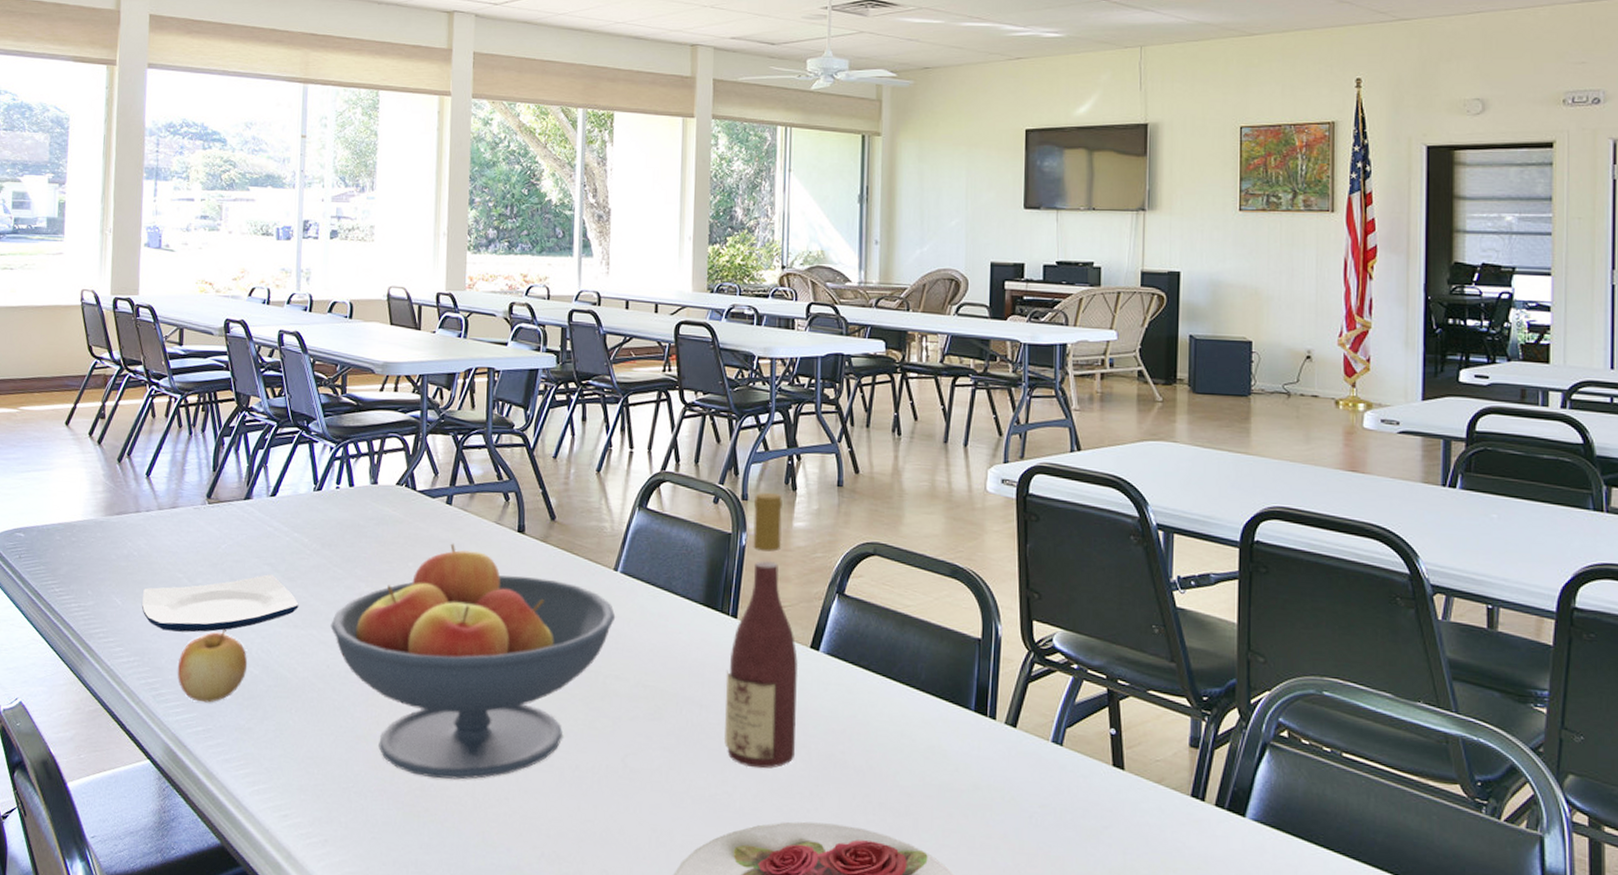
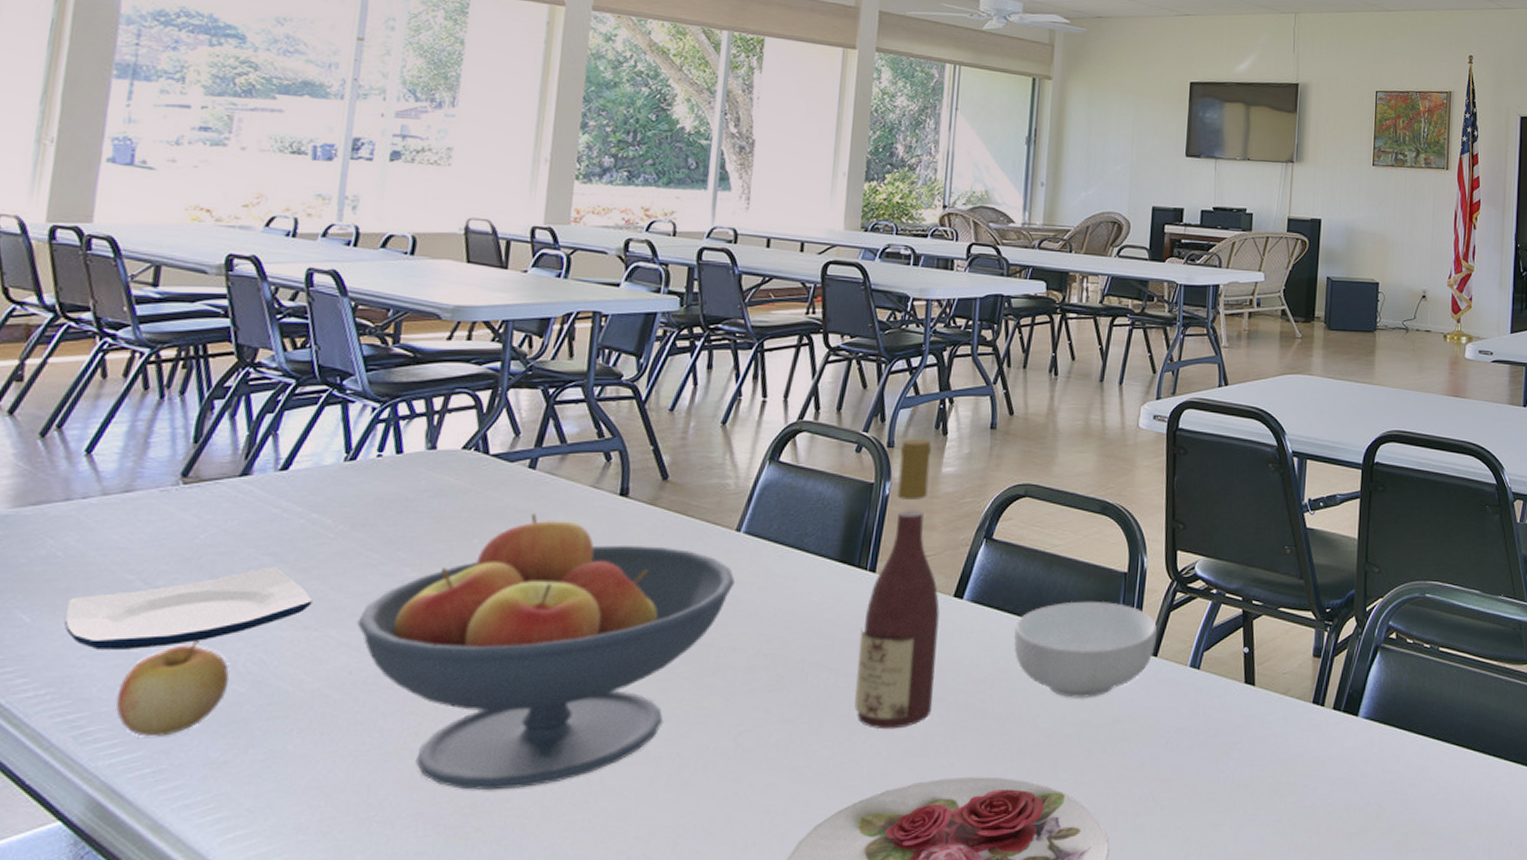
cereal bowl: none [870,662,1015,762] -> present [1014,601,1157,699]

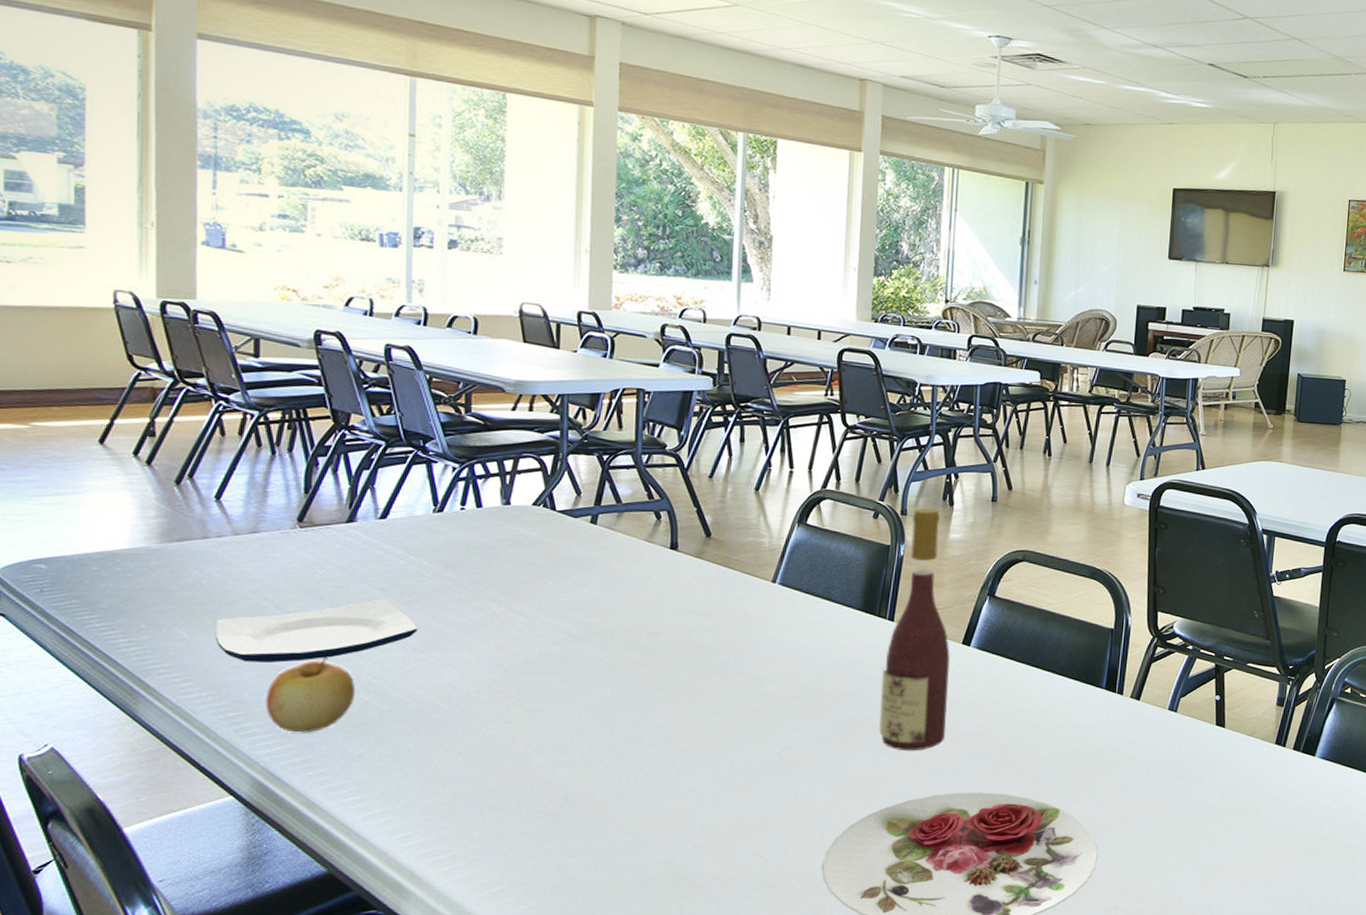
fruit bowl: present [357,513,736,791] -> none [456,561,773,787]
cereal bowl: present [1014,601,1157,699] -> none [1015,651,1140,733]

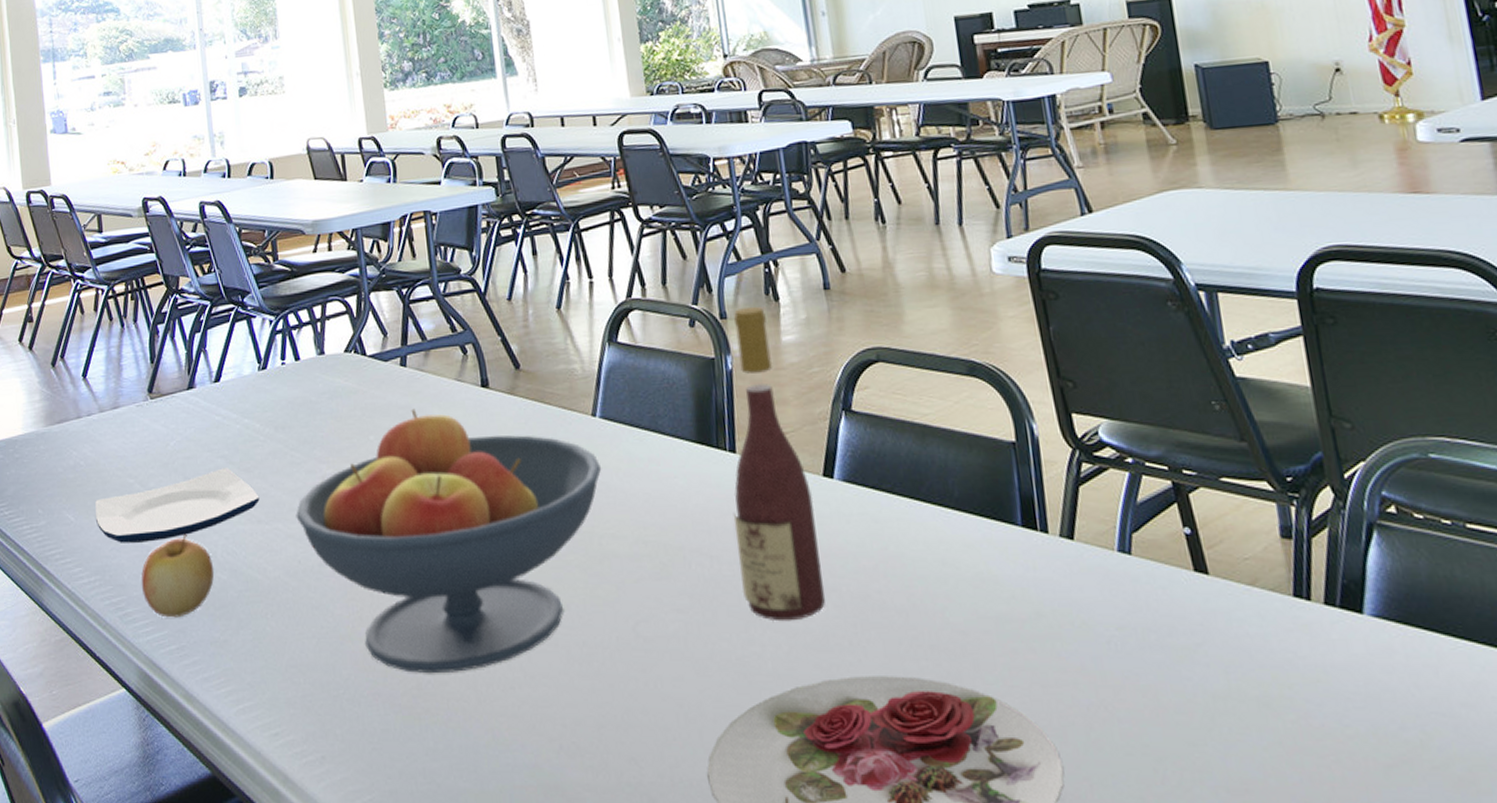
fruit bowl: none [456,561,773,787] -> present [296,408,602,674]

